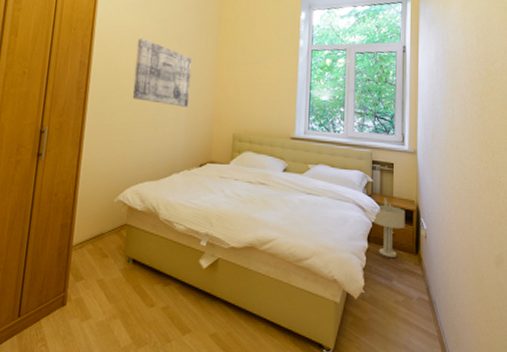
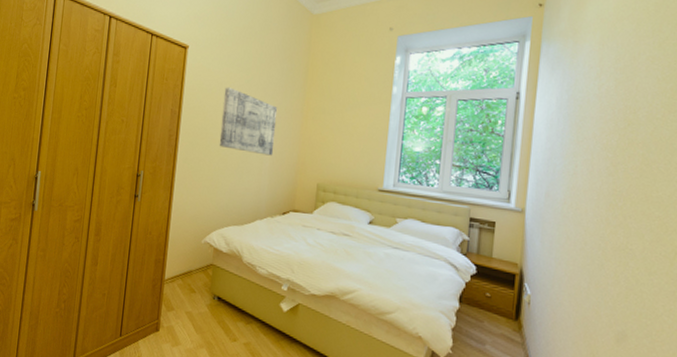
table lamp: present [373,197,405,257] -> none [467,258,506,321]

